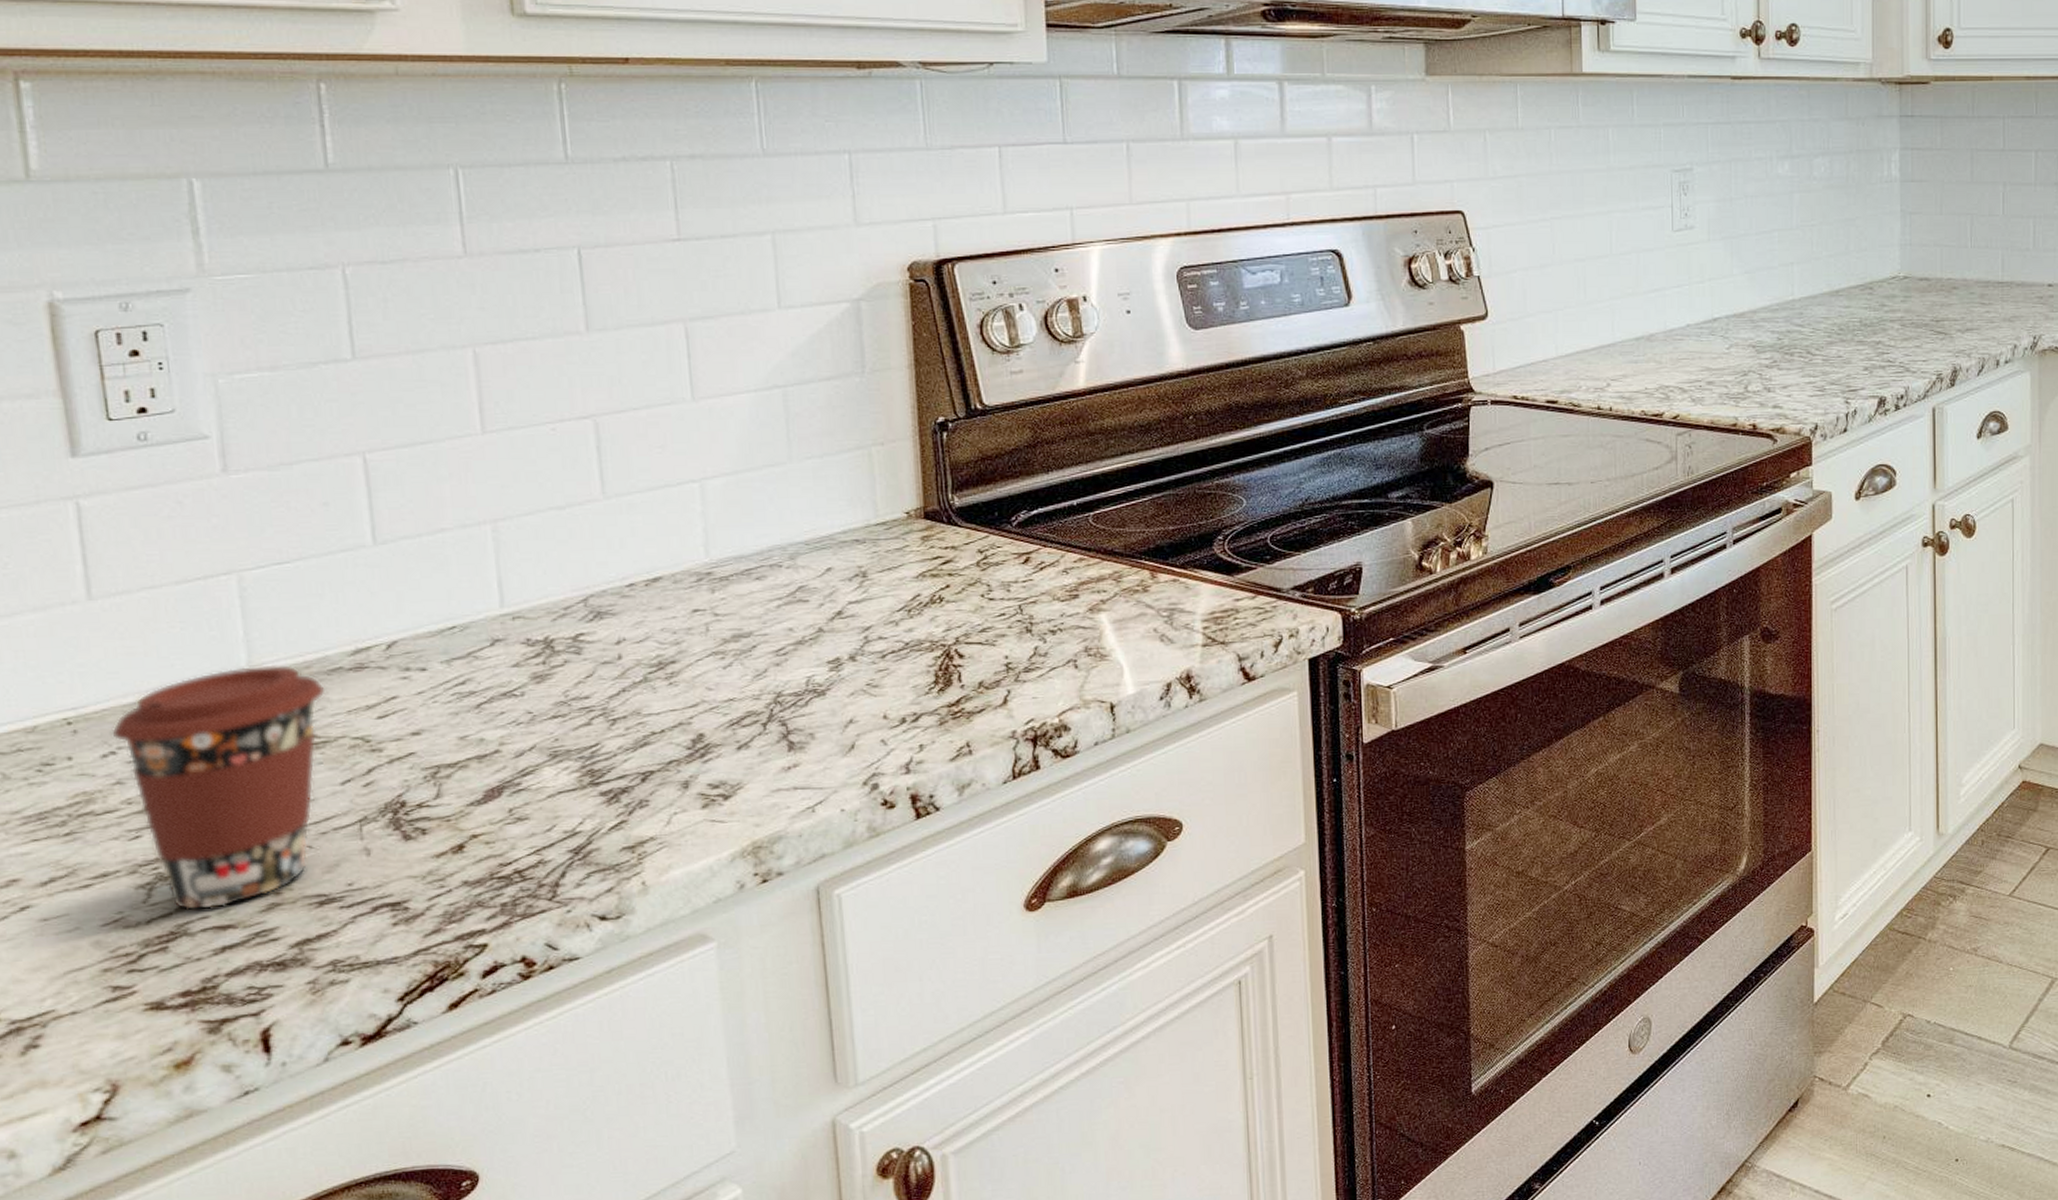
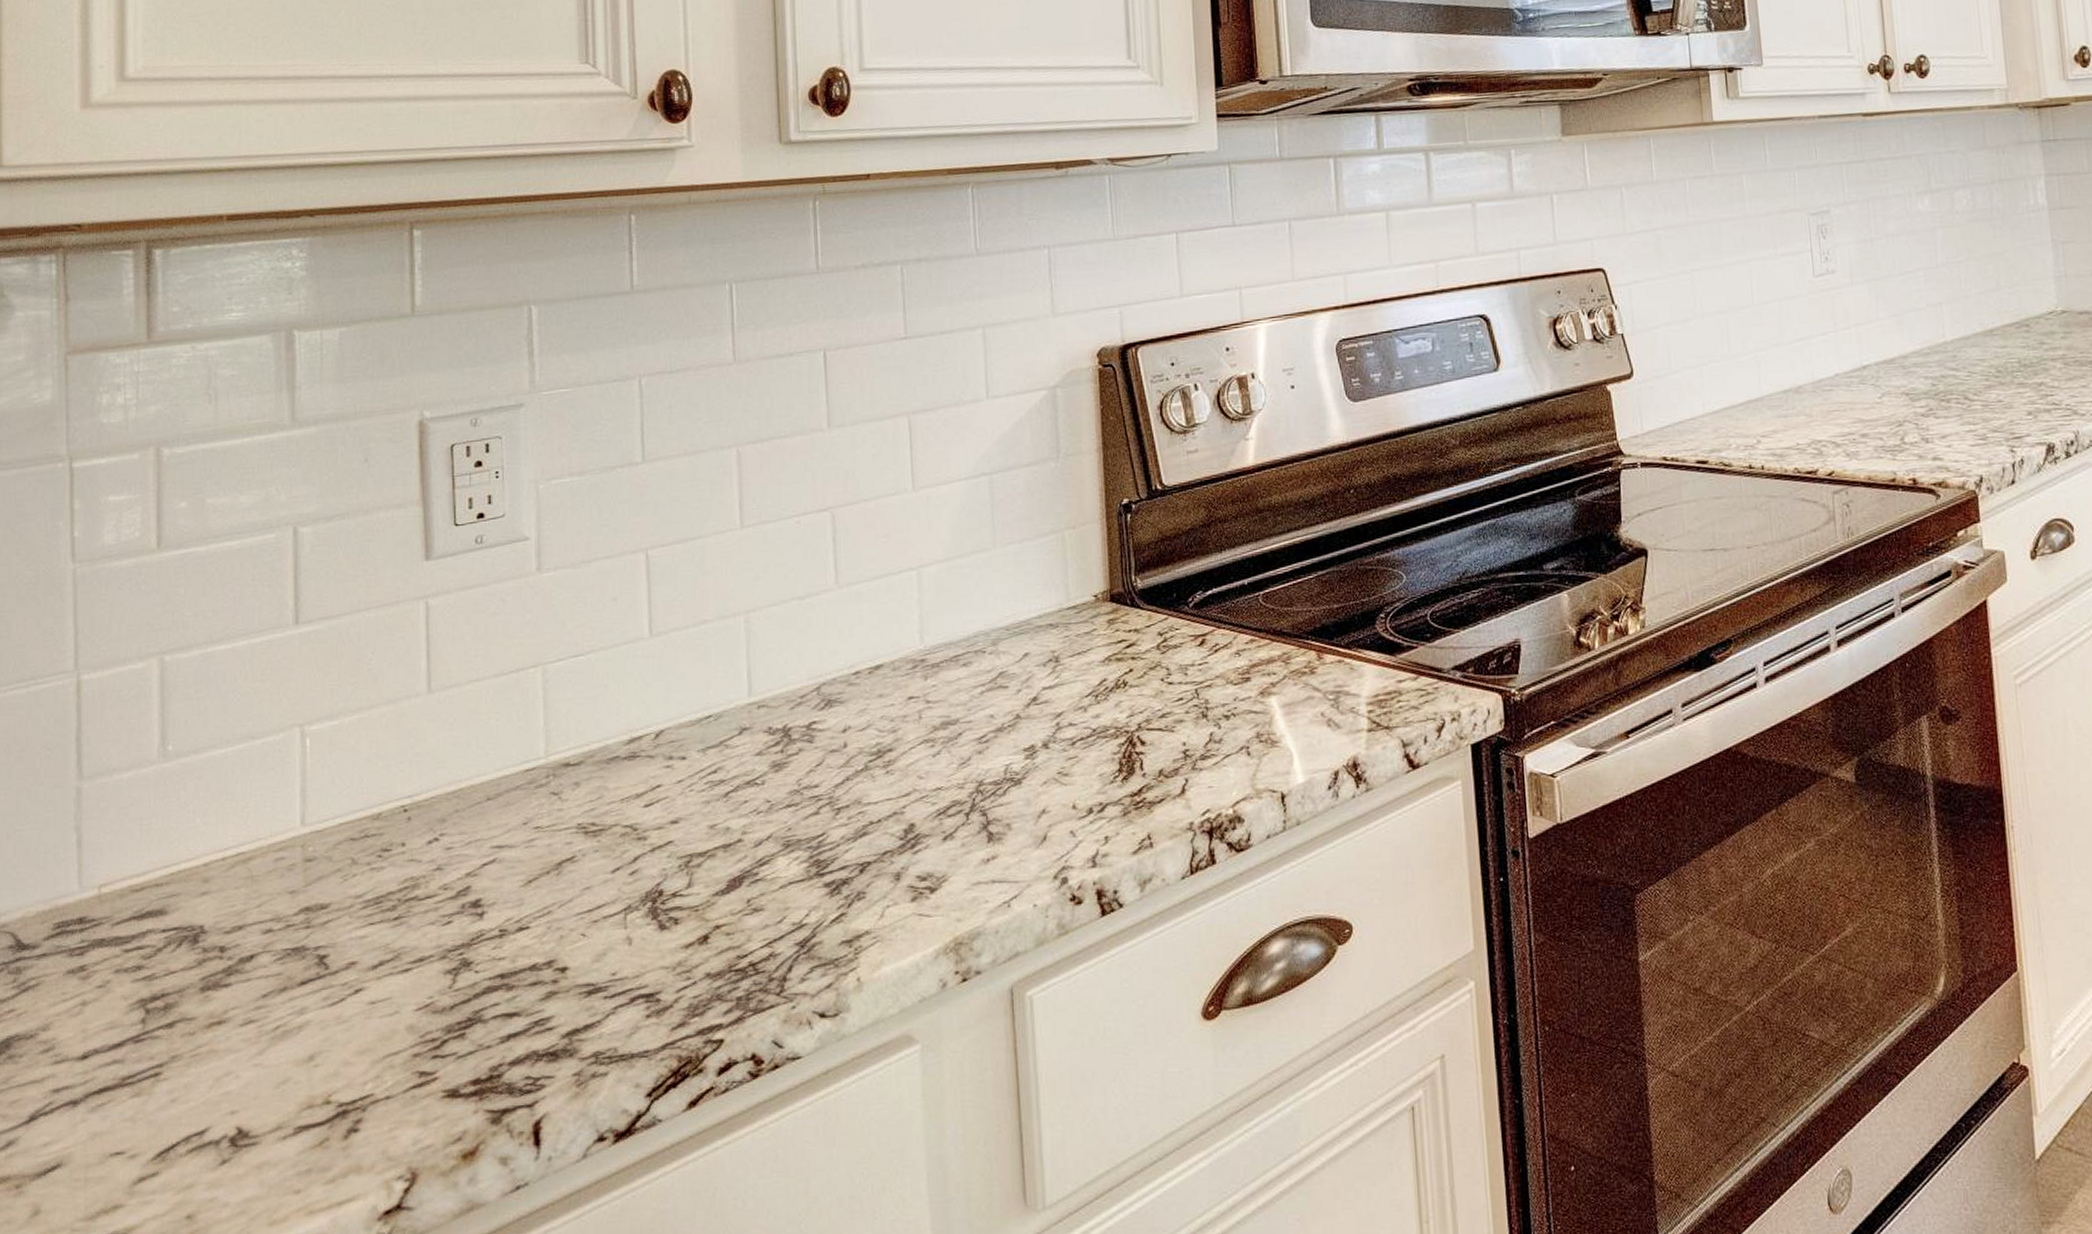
coffee cup: present [111,664,326,911] -> none [437,753,605,997]

